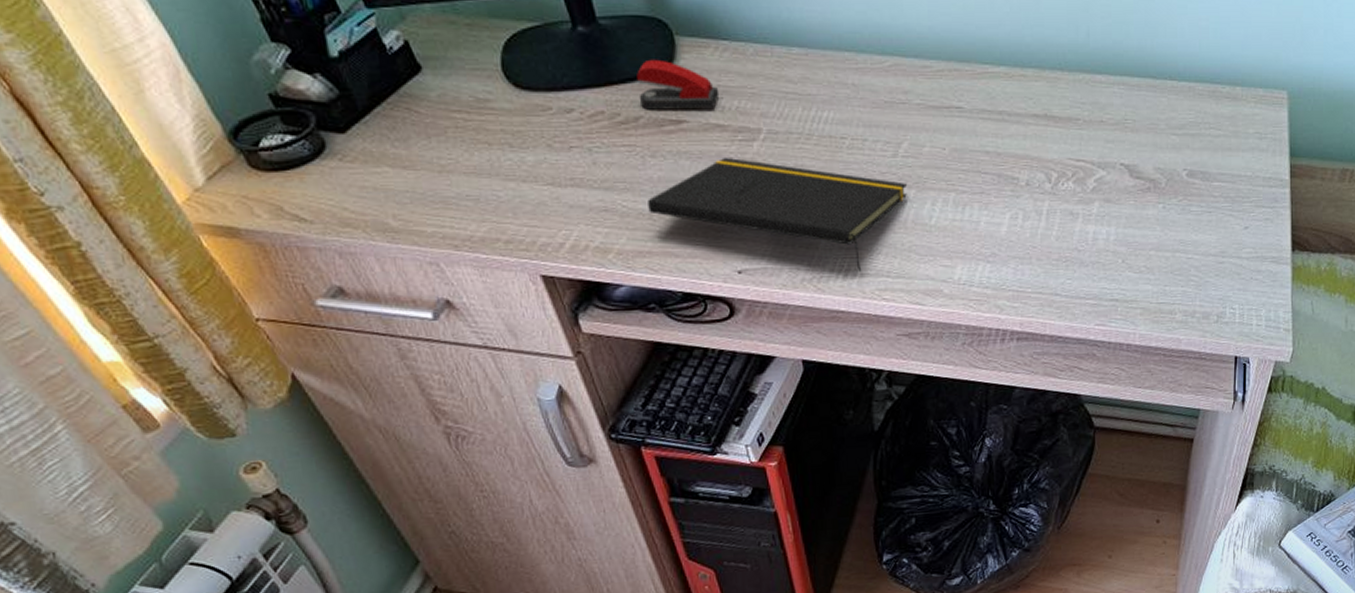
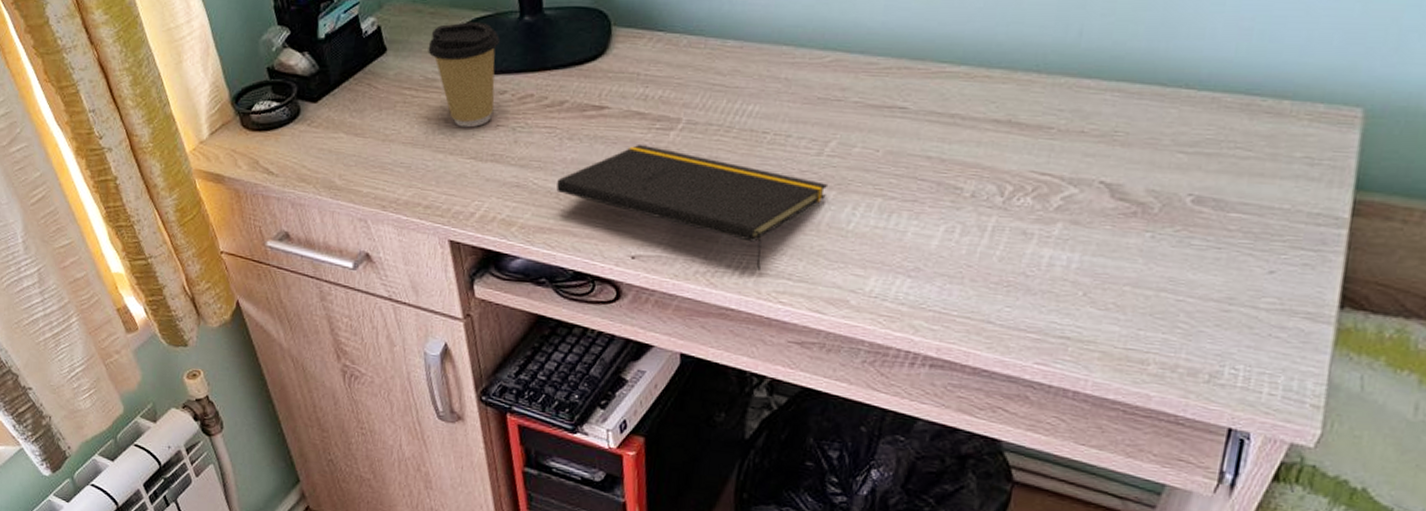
coffee cup: none [472,34,564,151] -> present [428,22,500,128]
stapler: present [636,59,720,110] -> none [567,48,646,97]

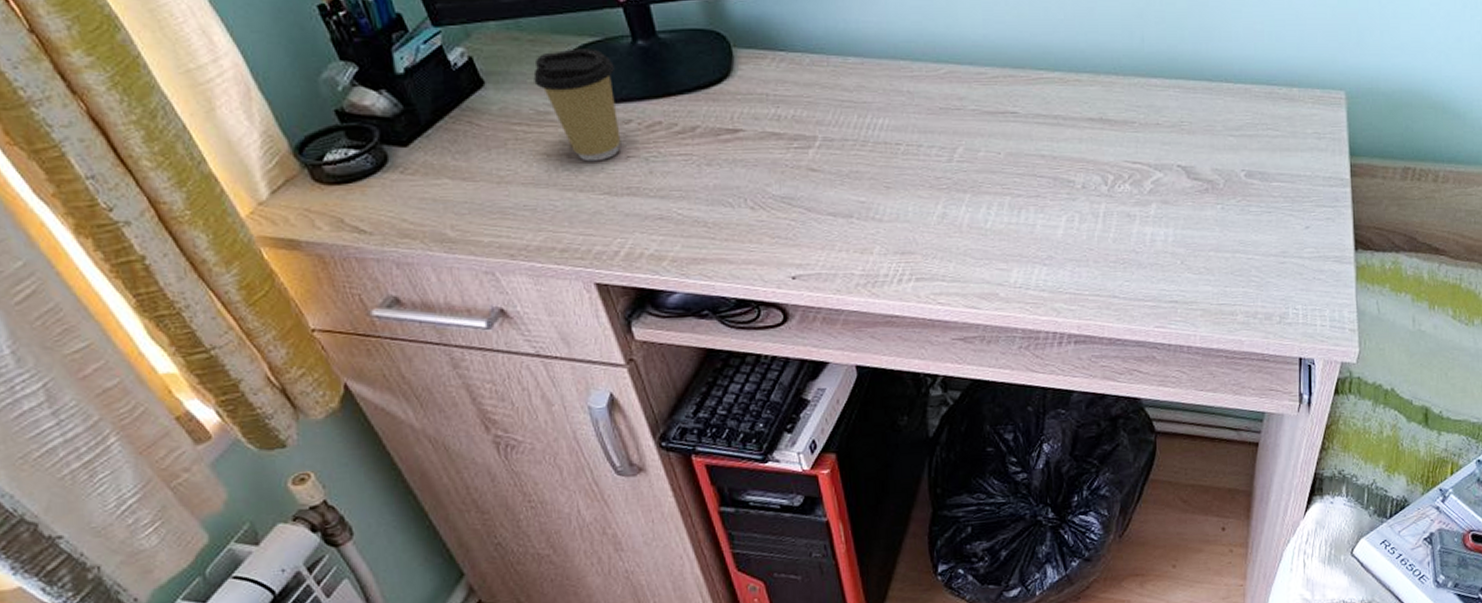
notepad: present [556,143,829,271] -> none [703,164,963,276]

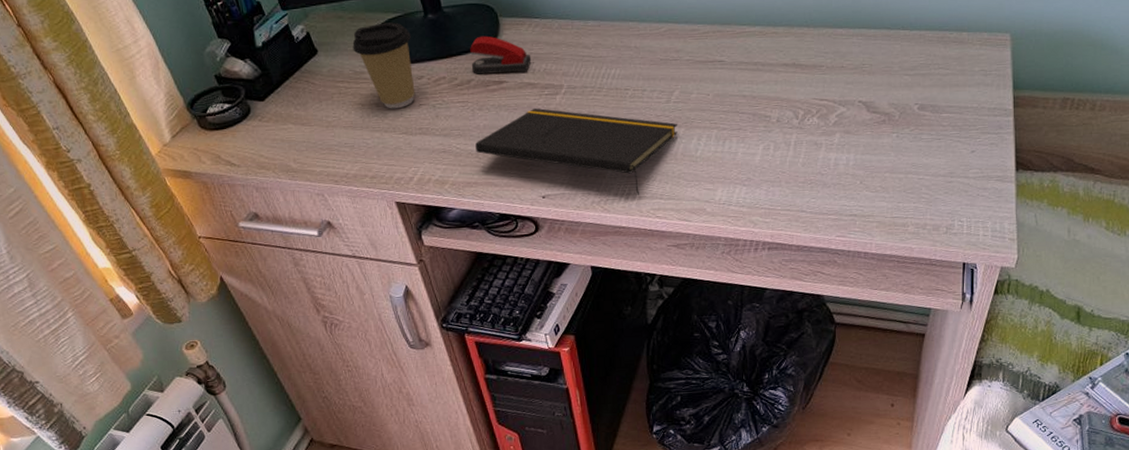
stapler: none [694,70,776,120] -> present [470,36,532,74]
notepad: none [703,164,963,276] -> present [475,107,678,195]

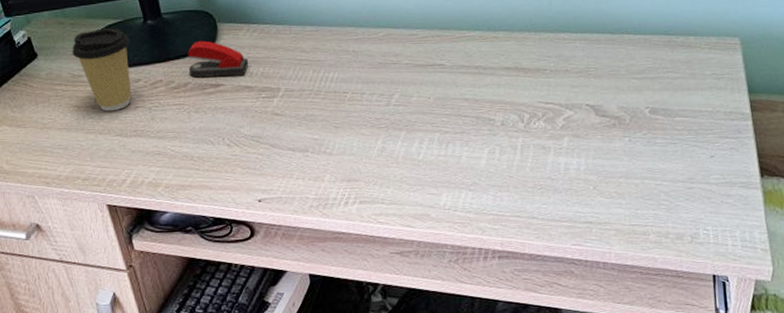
notepad: present [475,107,678,195] -> none [191,110,399,200]

